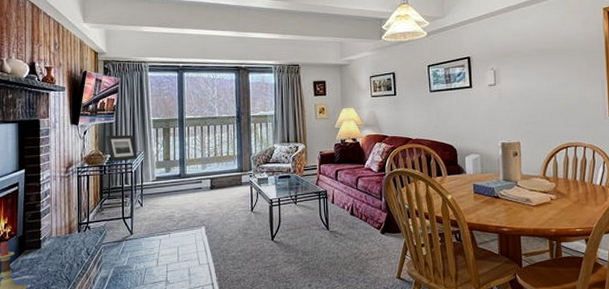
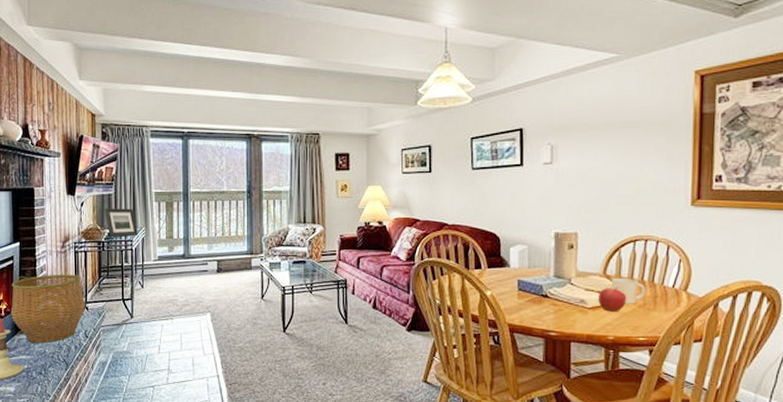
basket: none [15,197,88,263] -> present [10,274,86,344]
fruit: none [541,186,564,208] -> present [598,287,627,312]
mug: none [551,178,578,201] -> present [611,277,645,304]

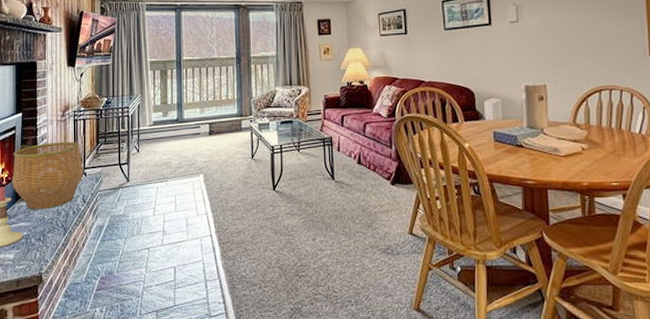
picture frame: present [104,208,138,238] -> none [102,77,134,106]
fruit: present [598,287,627,312] -> none [570,135,597,159]
mug: present [611,277,645,304] -> none [582,126,614,151]

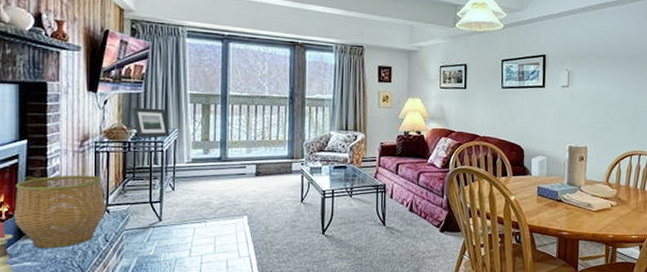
picture frame: none [102,77,134,106] -> present [131,107,170,138]

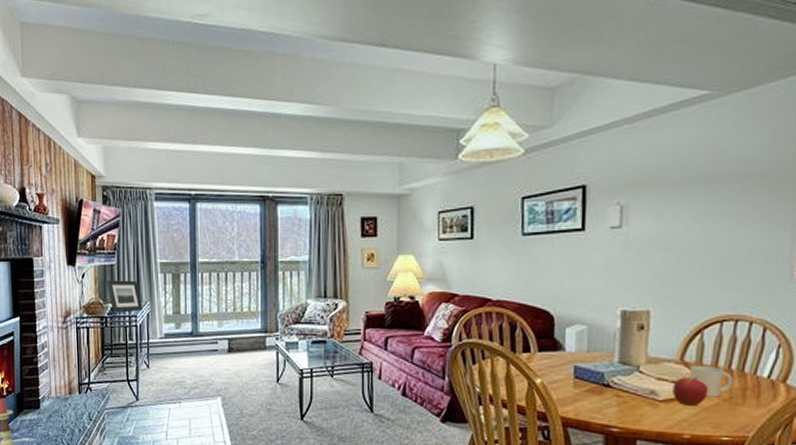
basket: present [13,175,107,249] -> none [12,351,89,426]
fruit: none [602,193,624,214] -> present [673,376,709,406]
mug: none [612,185,638,208] -> present [690,365,733,398]

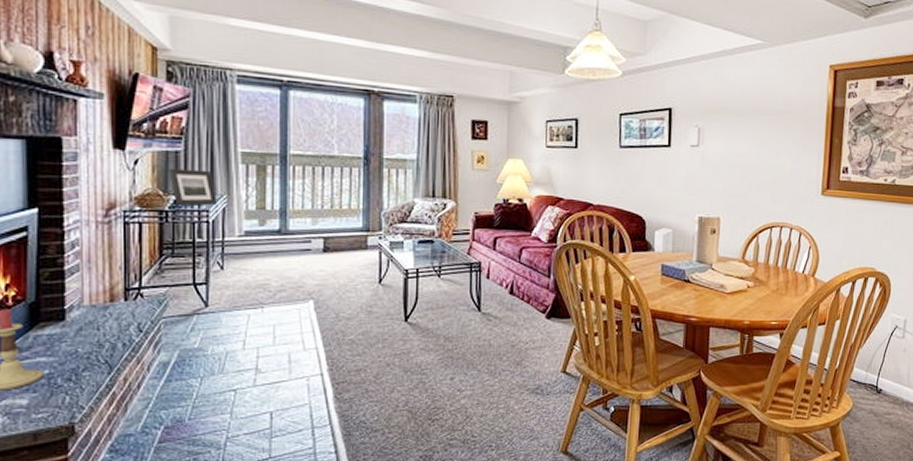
fruit: present [673,376,709,406] -> none [737,272,762,297]
mug: present [690,365,733,398] -> none [749,263,779,289]

